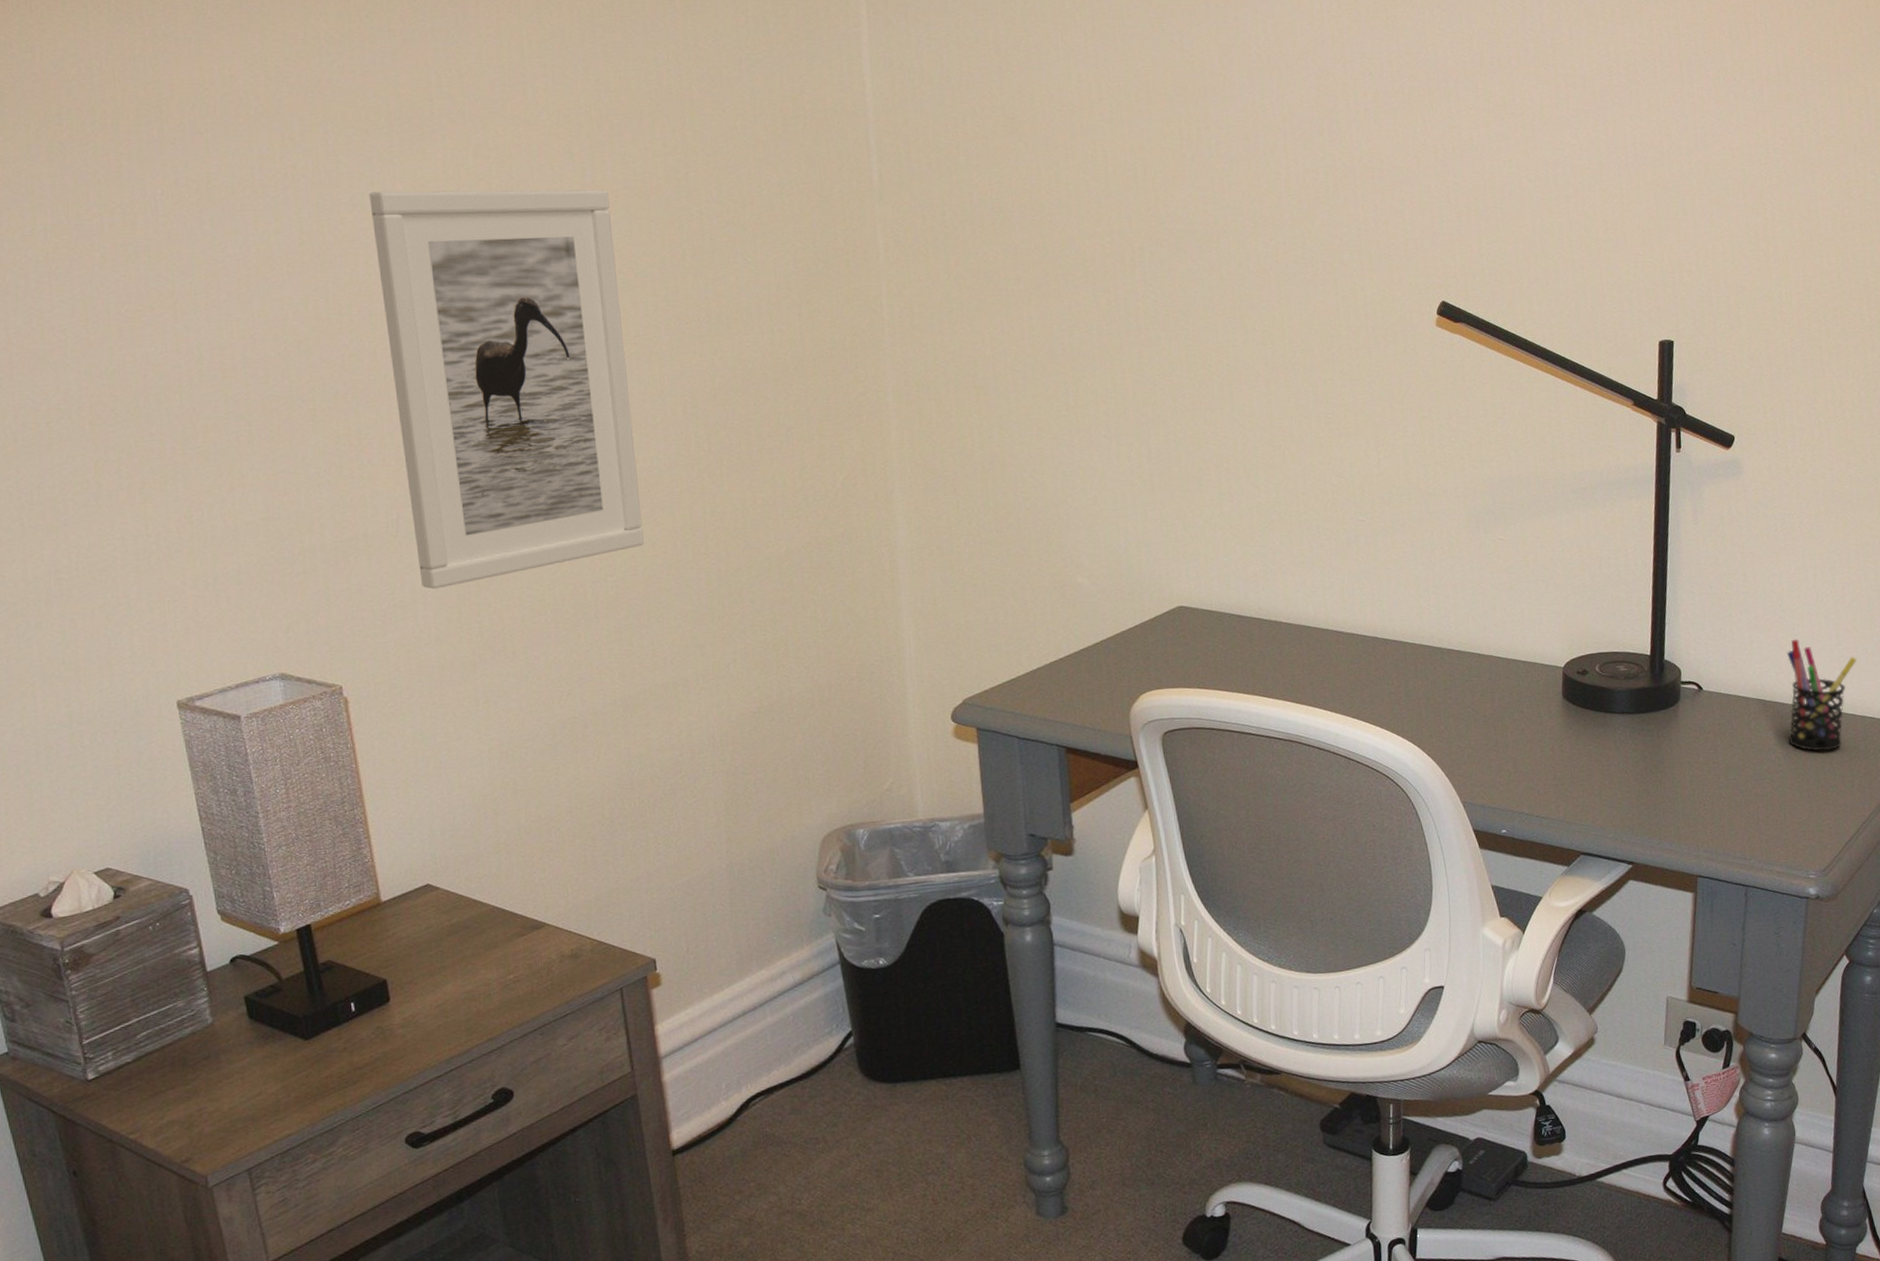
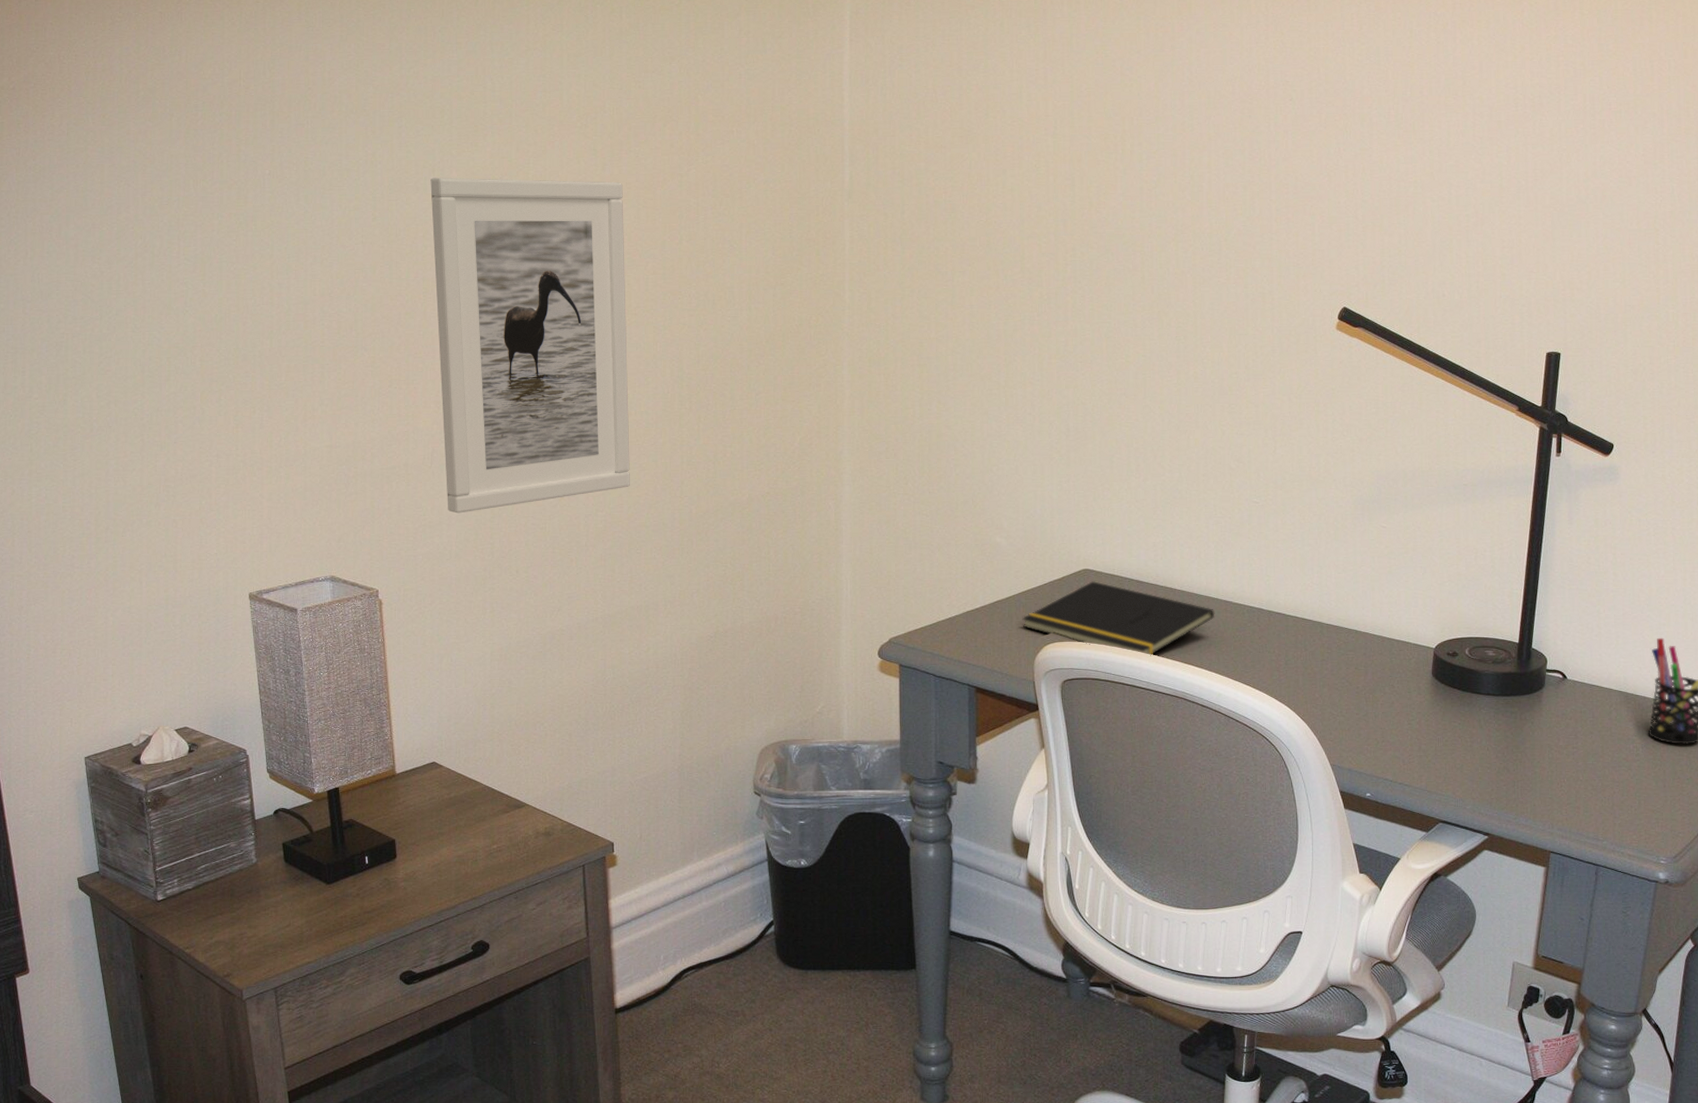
notepad: none [1112,619,1327,698] -> present [1022,581,1215,656]

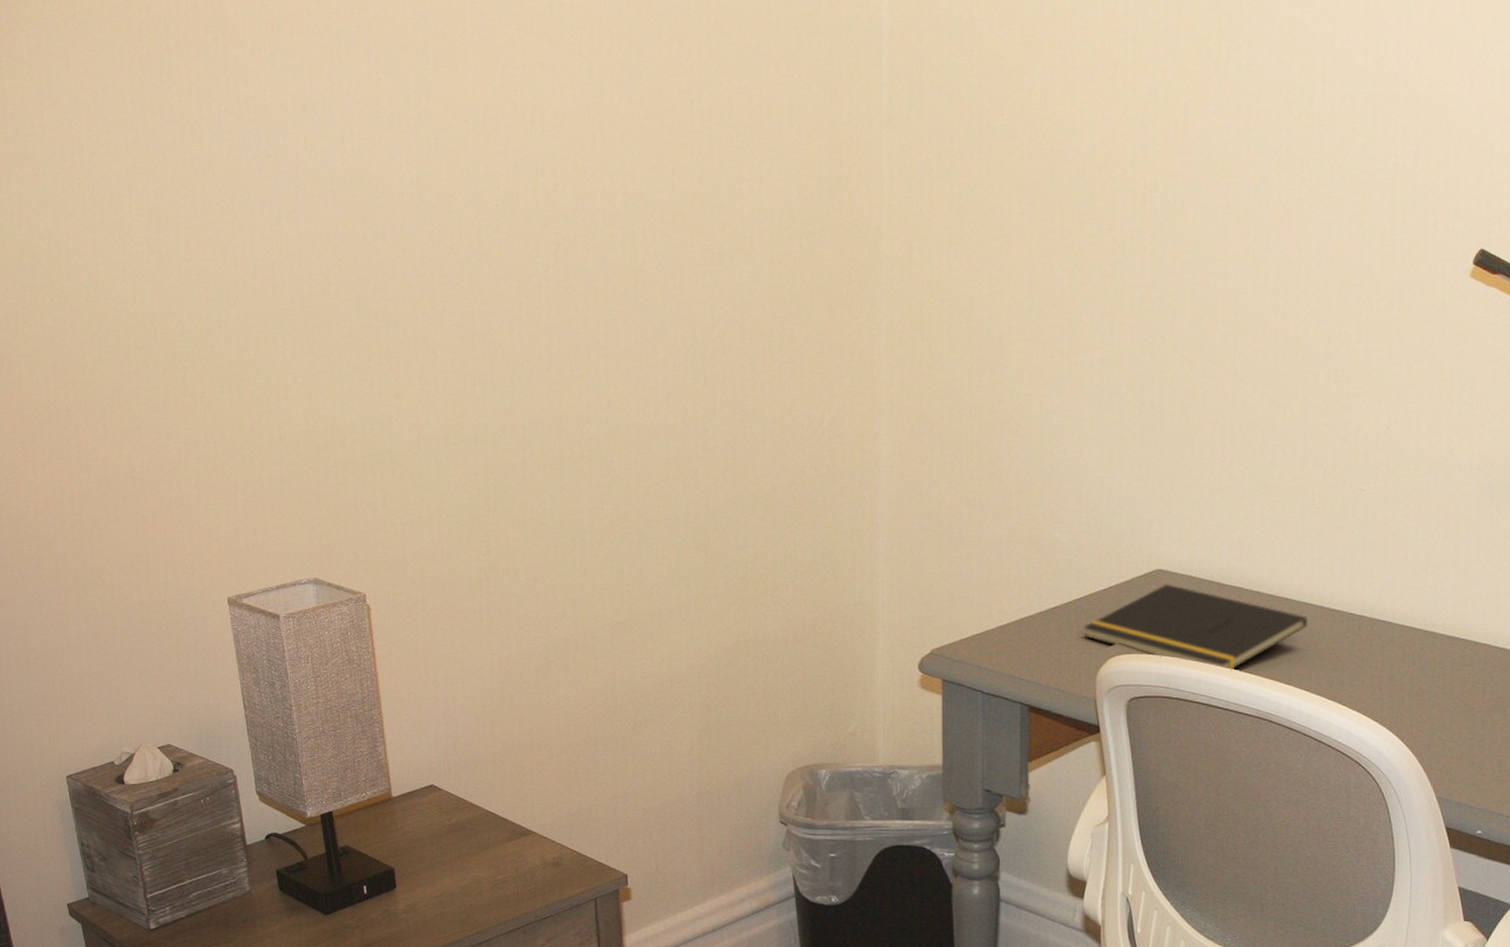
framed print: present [430,177,630,514] -> none [405,110,639,507]

